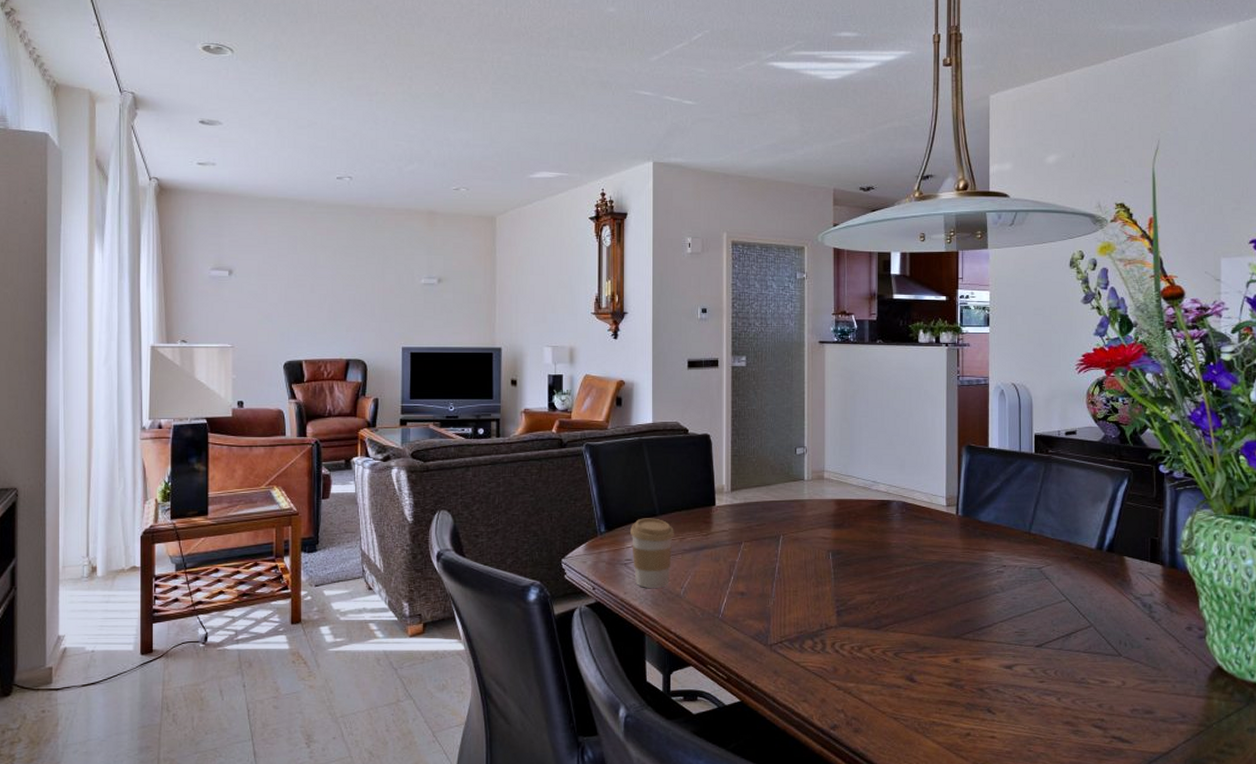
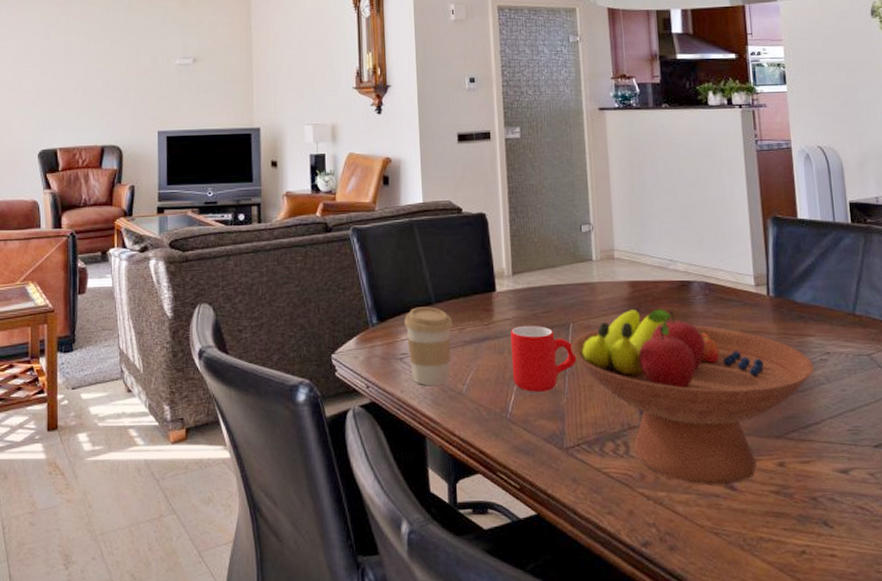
mug: none [726,536,784,595] -> present [510,325,577,392]
fruit bowl: none [780,524,991,678] -> present [571,308,814,486]

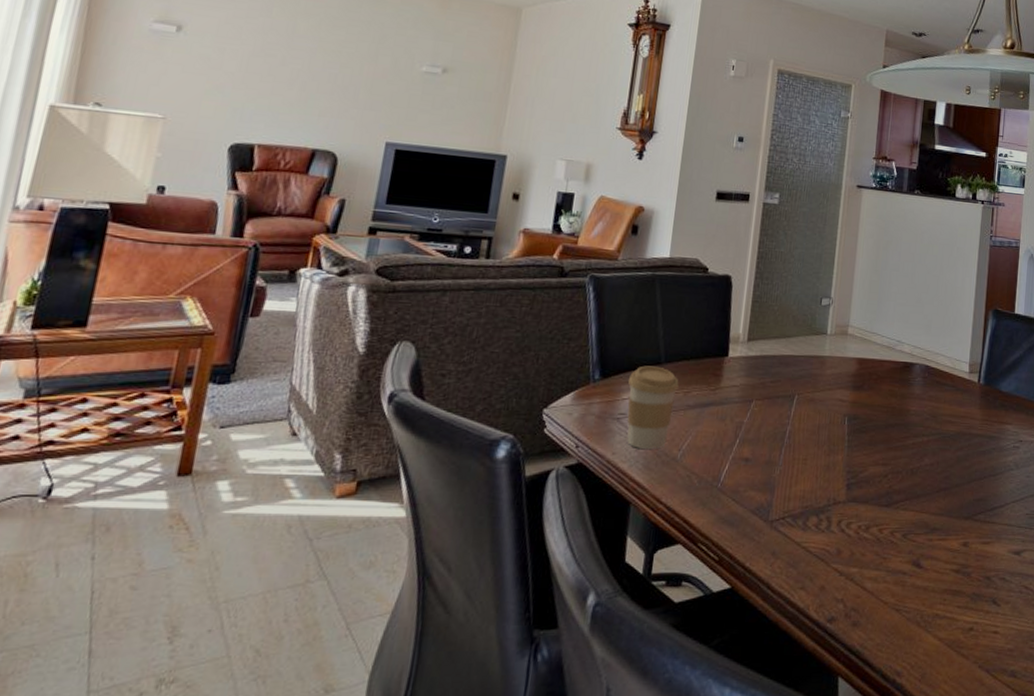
mug: present [510,325,577,392] -> none [730,393,796,462]
fruit bowl: present [571,308,814,486] -> none [792,385,1007,563]

